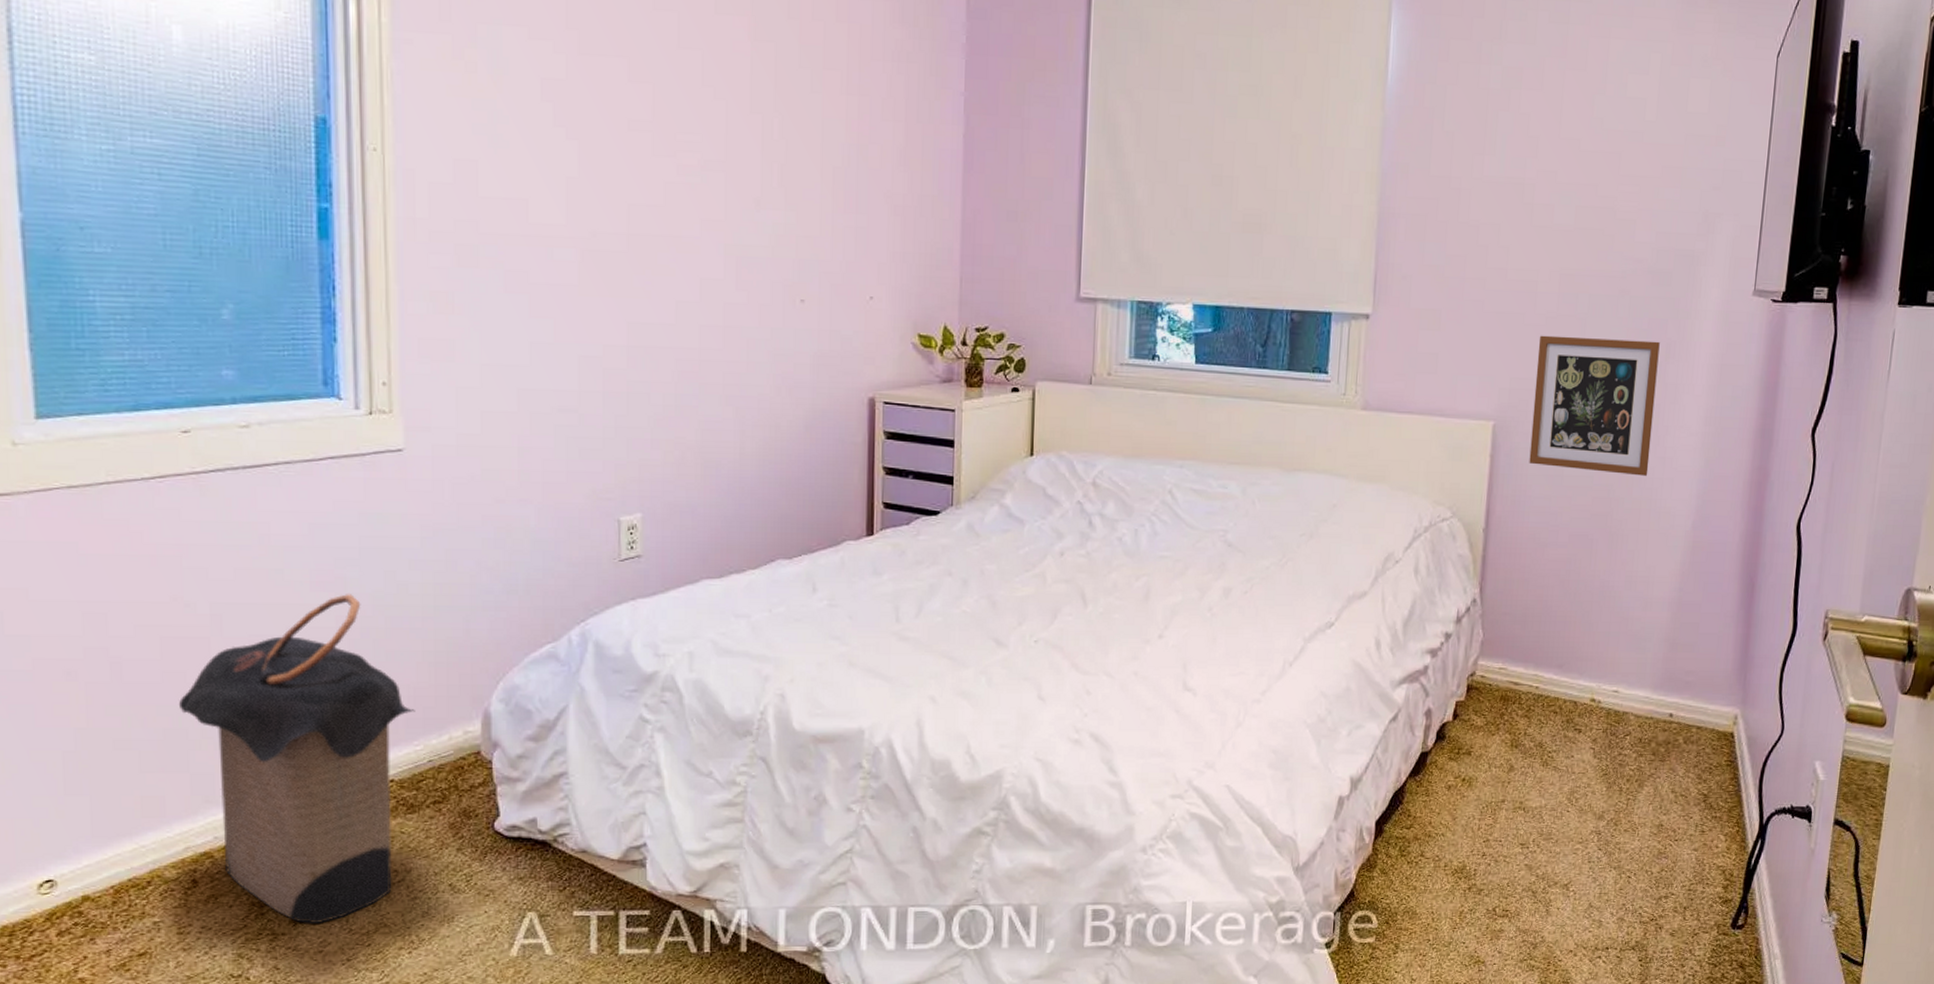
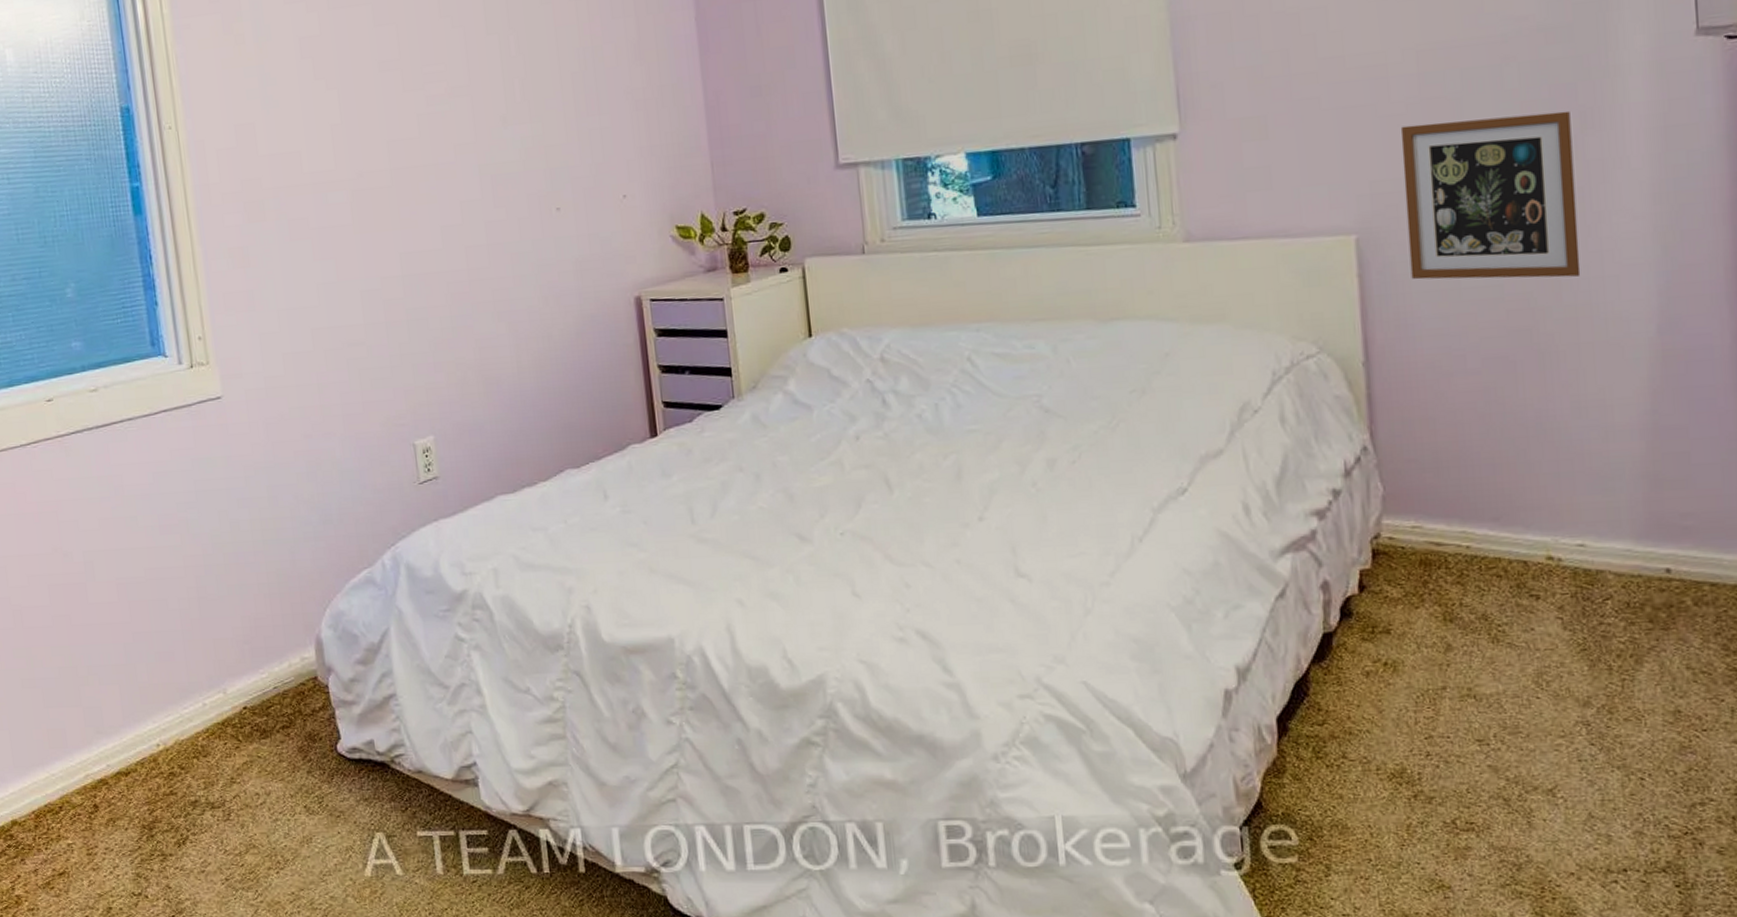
laundry hamper: present [179,594,415,924] -> none [68,535,258,846]

